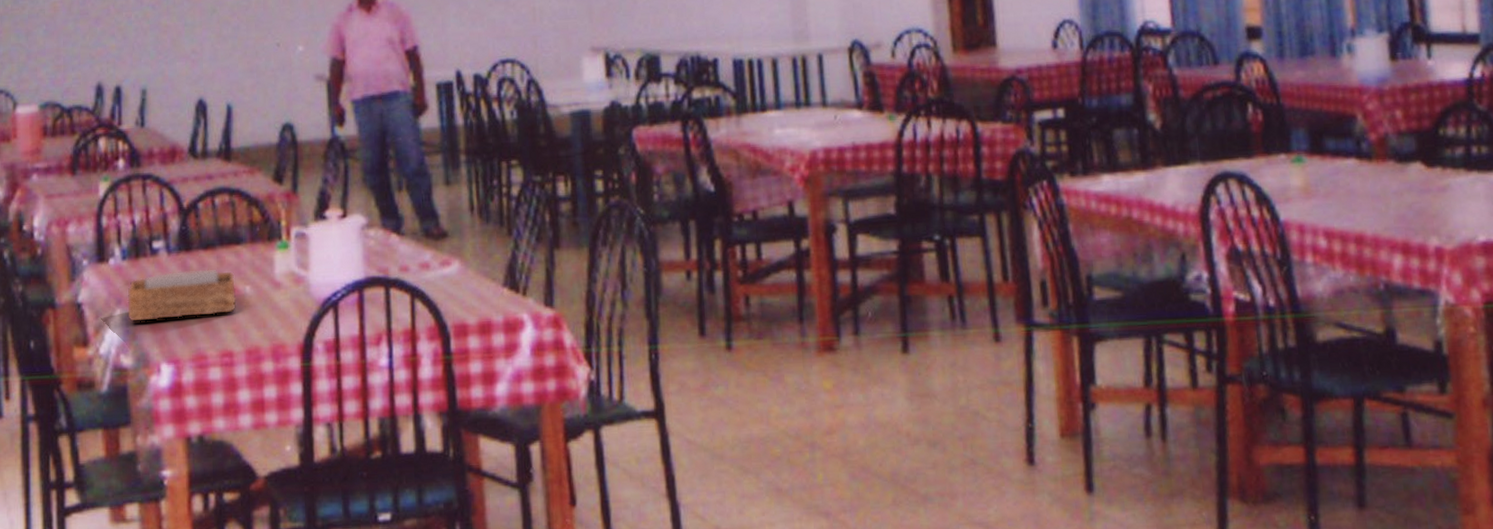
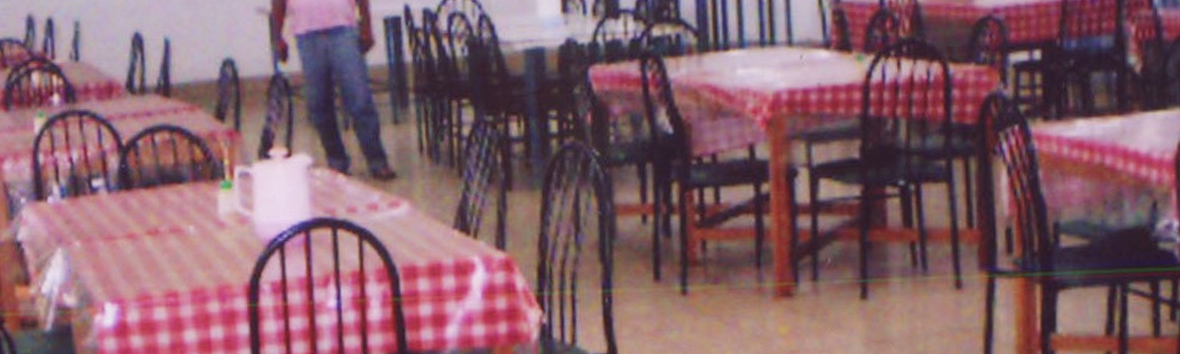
napkin holder: present [127,268,237,322] -> none [67,208,181,261]

